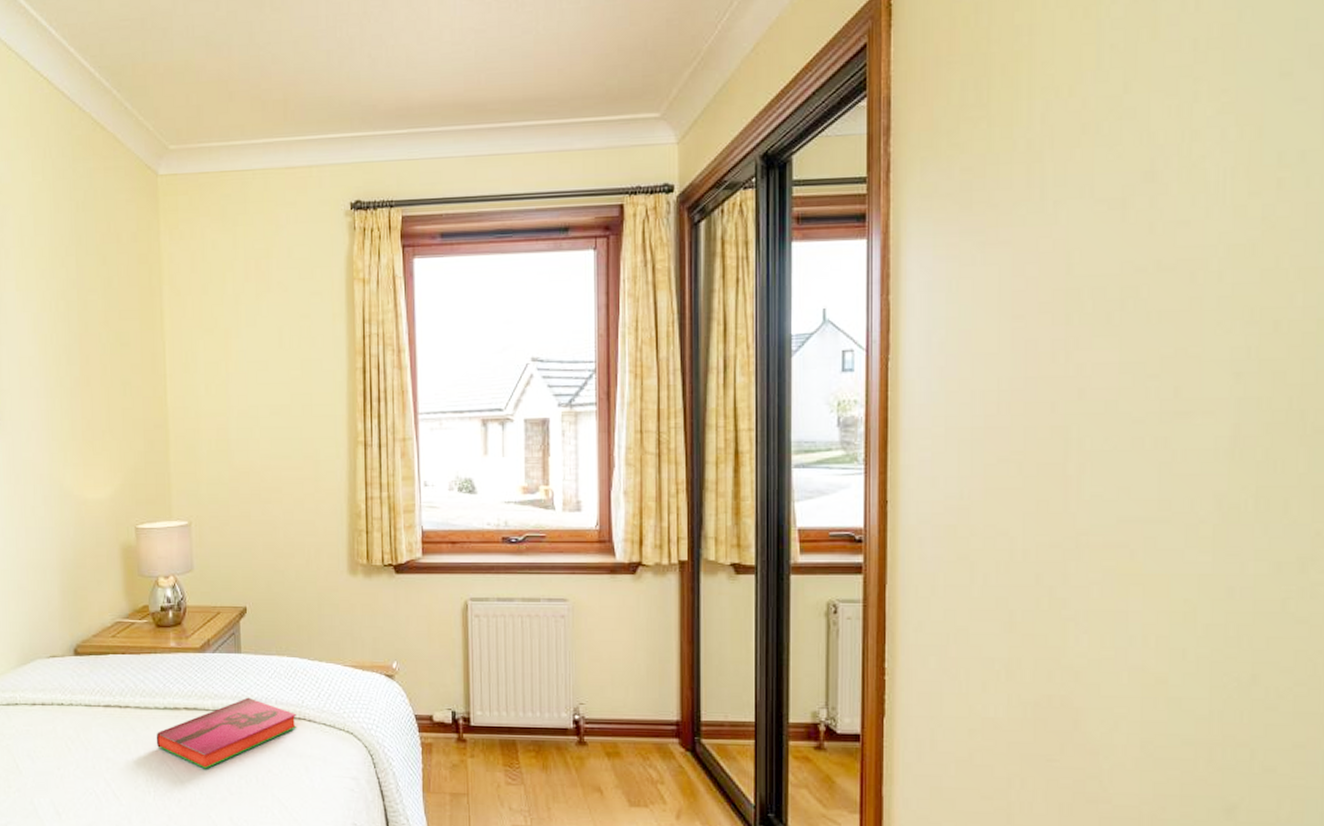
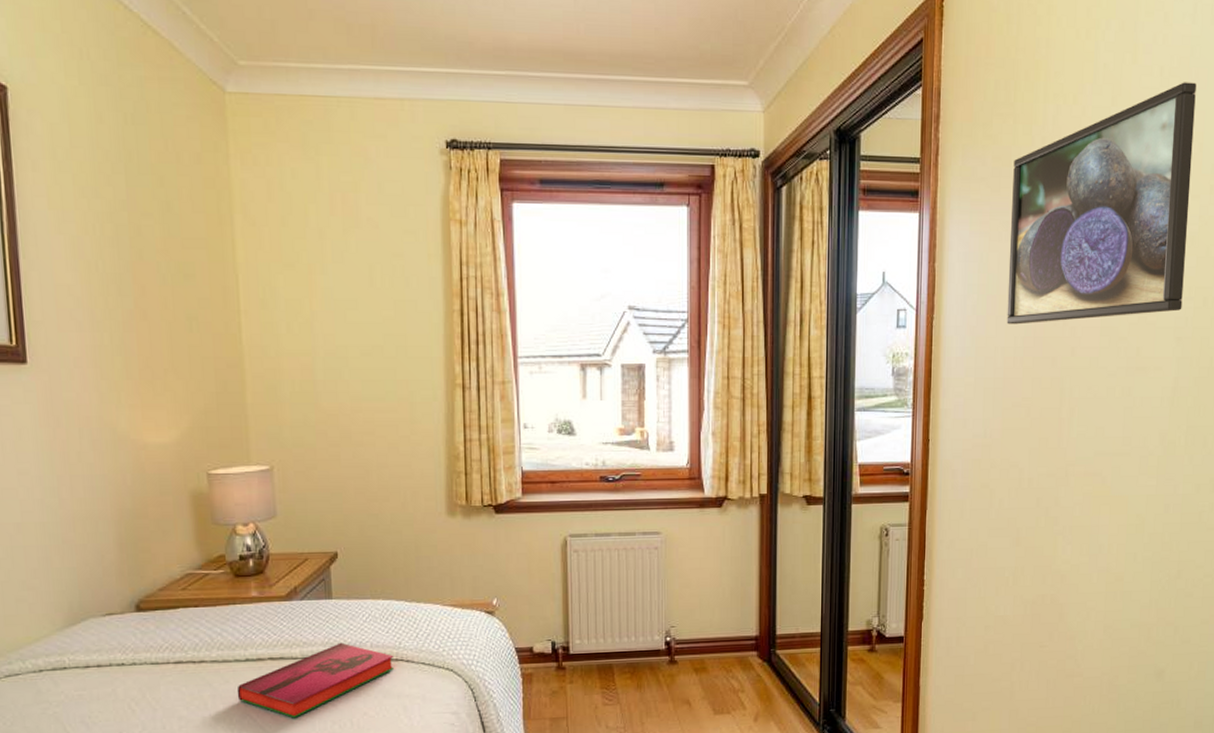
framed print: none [986,53,1249,364] -> present [1006,82,1197,325]

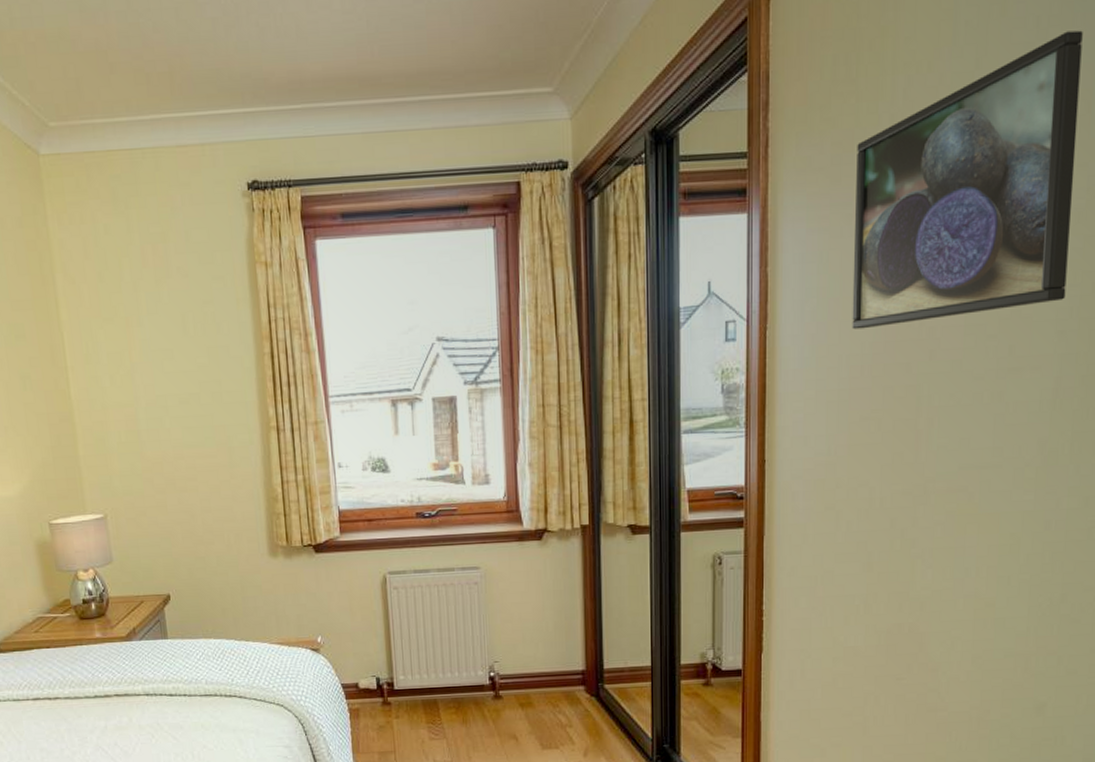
hardback book: present [237,642,395,718] -> none [88,680,229,751]

